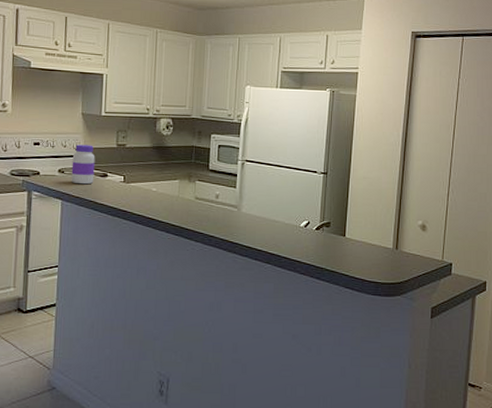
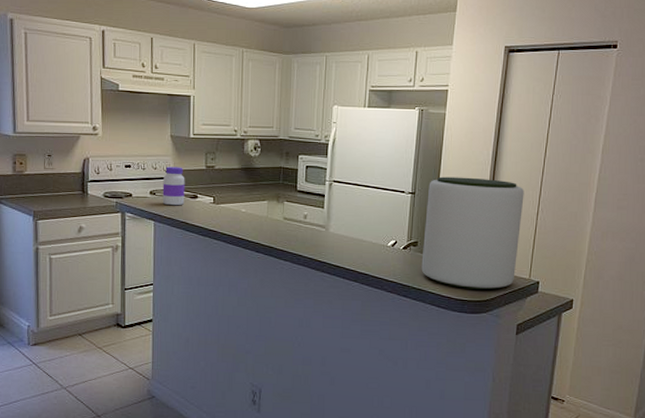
plant pot: none [334,157,435,273] -> present [421,176,524,291]

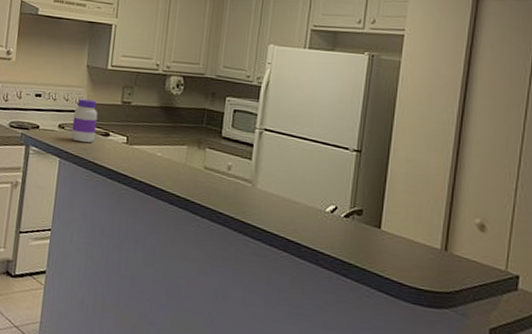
plant pot: present [421,176,524,291] -> none [366,134,499,281]

